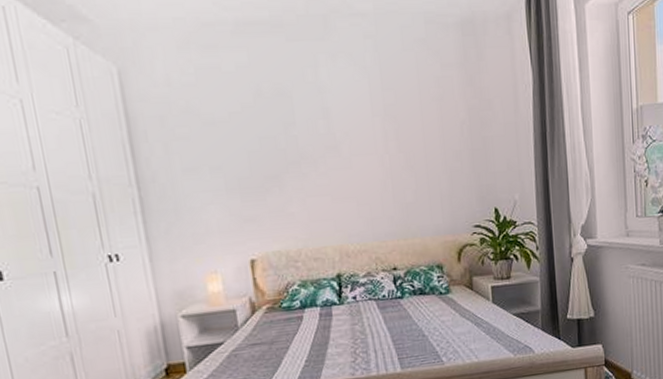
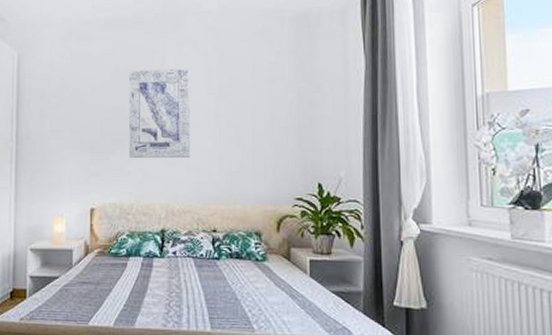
wall art: none [274,85,360,198] -> present [128,68,190,159]

